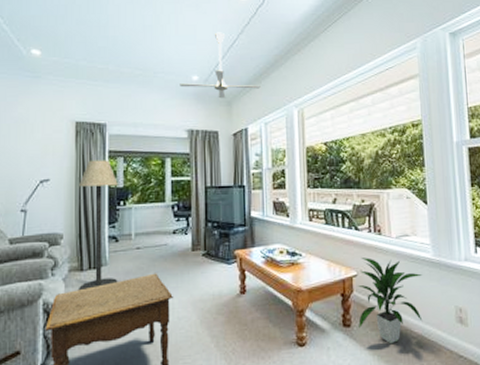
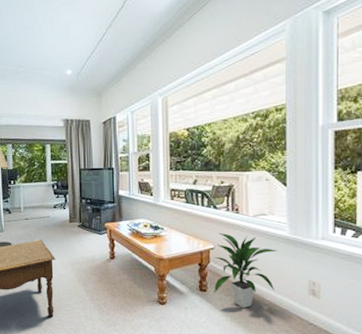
ceiling fan: present [180,32,261,99] -> none [56,27,127,90]

